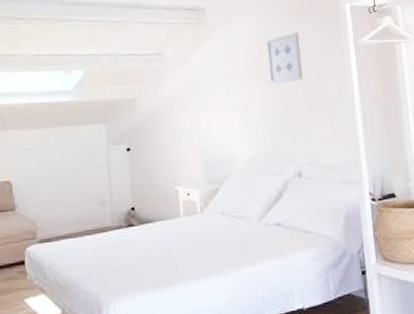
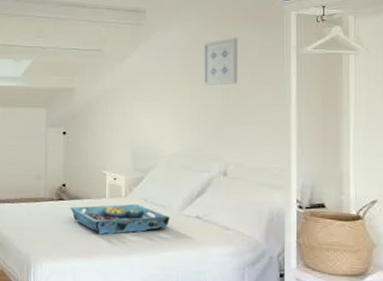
serving tray: none [142,218,250,259] -> present [70,203,170,235]

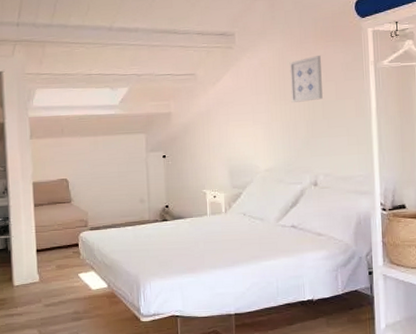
serving tray: present [70,203,170,235] -> none [174,218,268,251]

